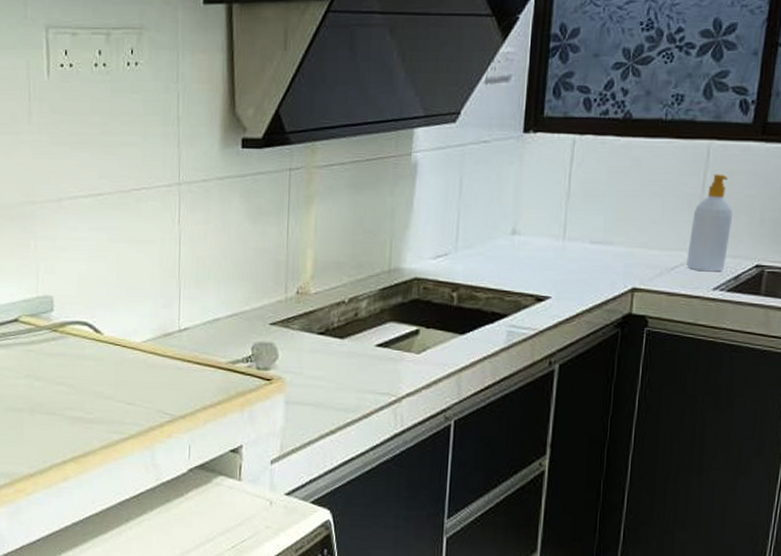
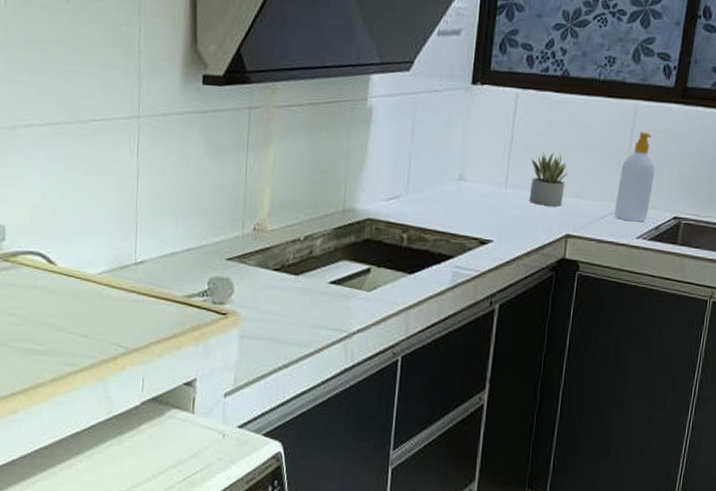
succulent plant: none [589,199,633,258] -> present [528,151,569,206]

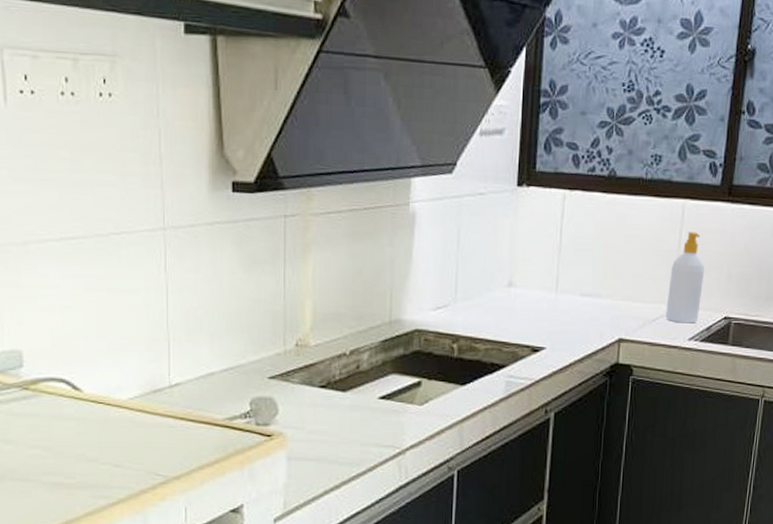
succulent plant: present [528,151,569,206] -> none [580,254,619,310]

